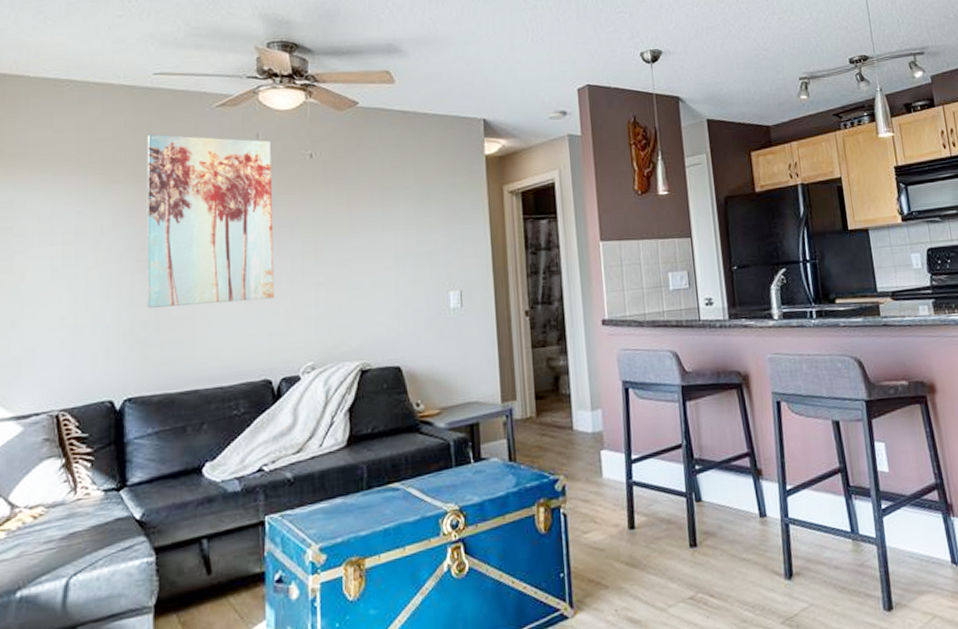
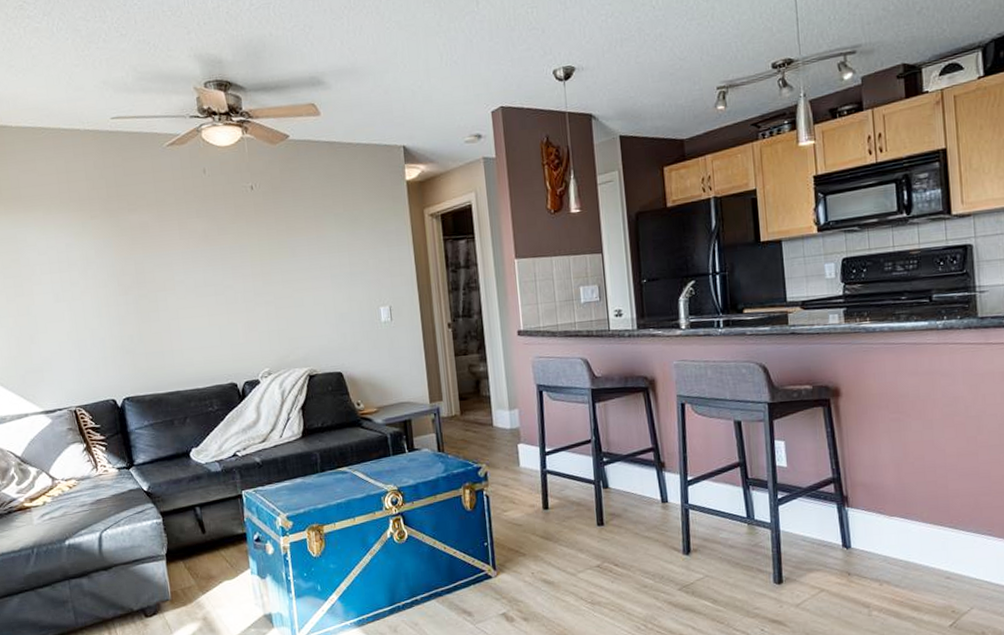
wall art: present [147,134,275,308] -> none [113,173,233,324]

